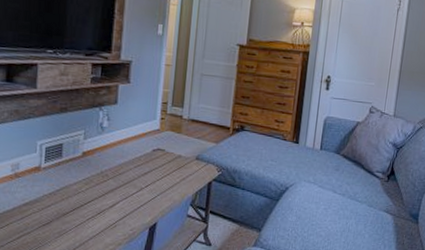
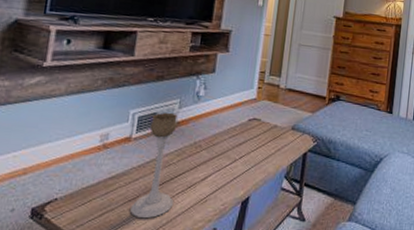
candle holder: none [45,143,86,242] -> present [130,112,178,219]

